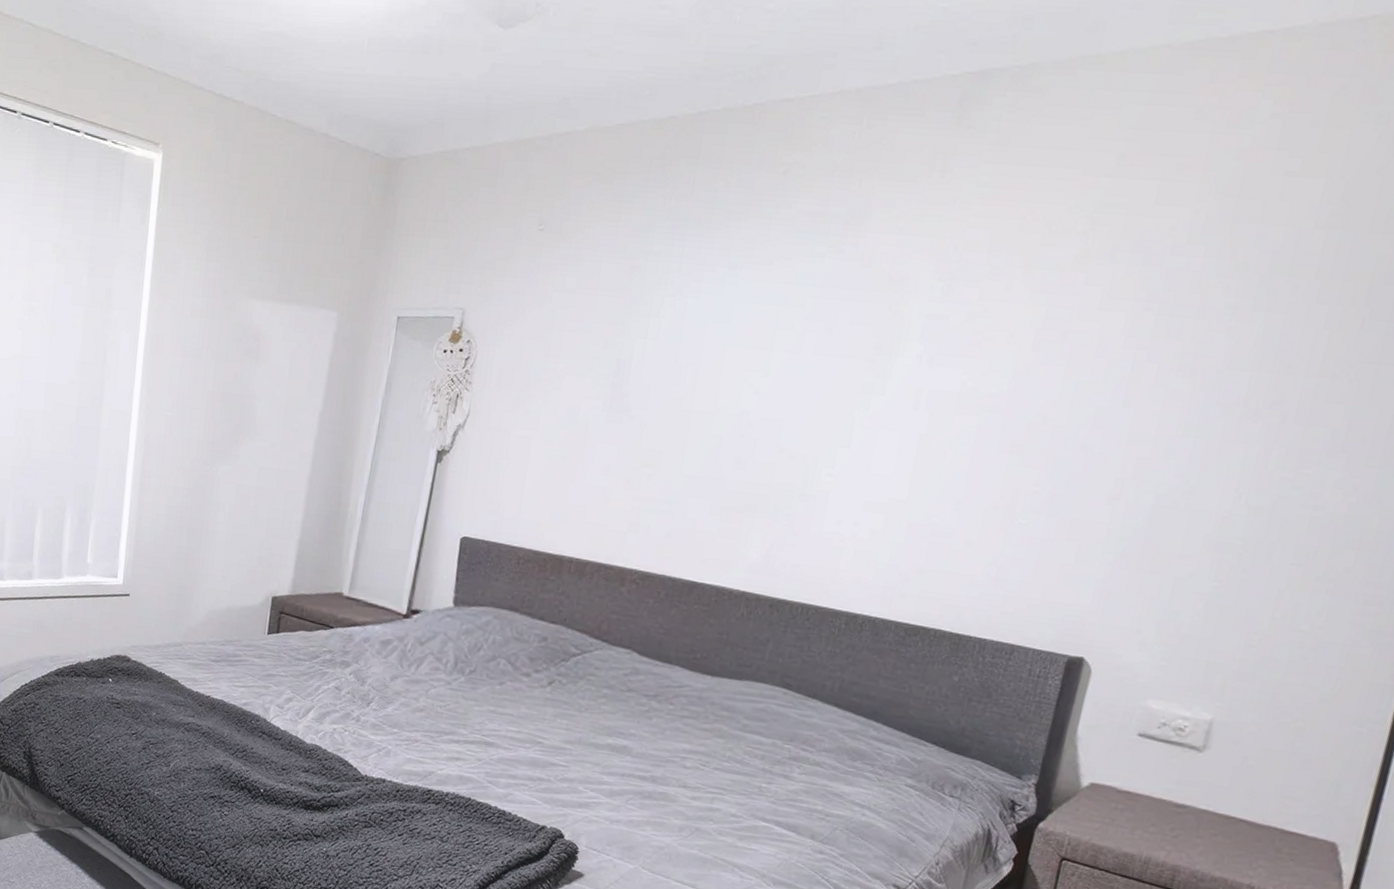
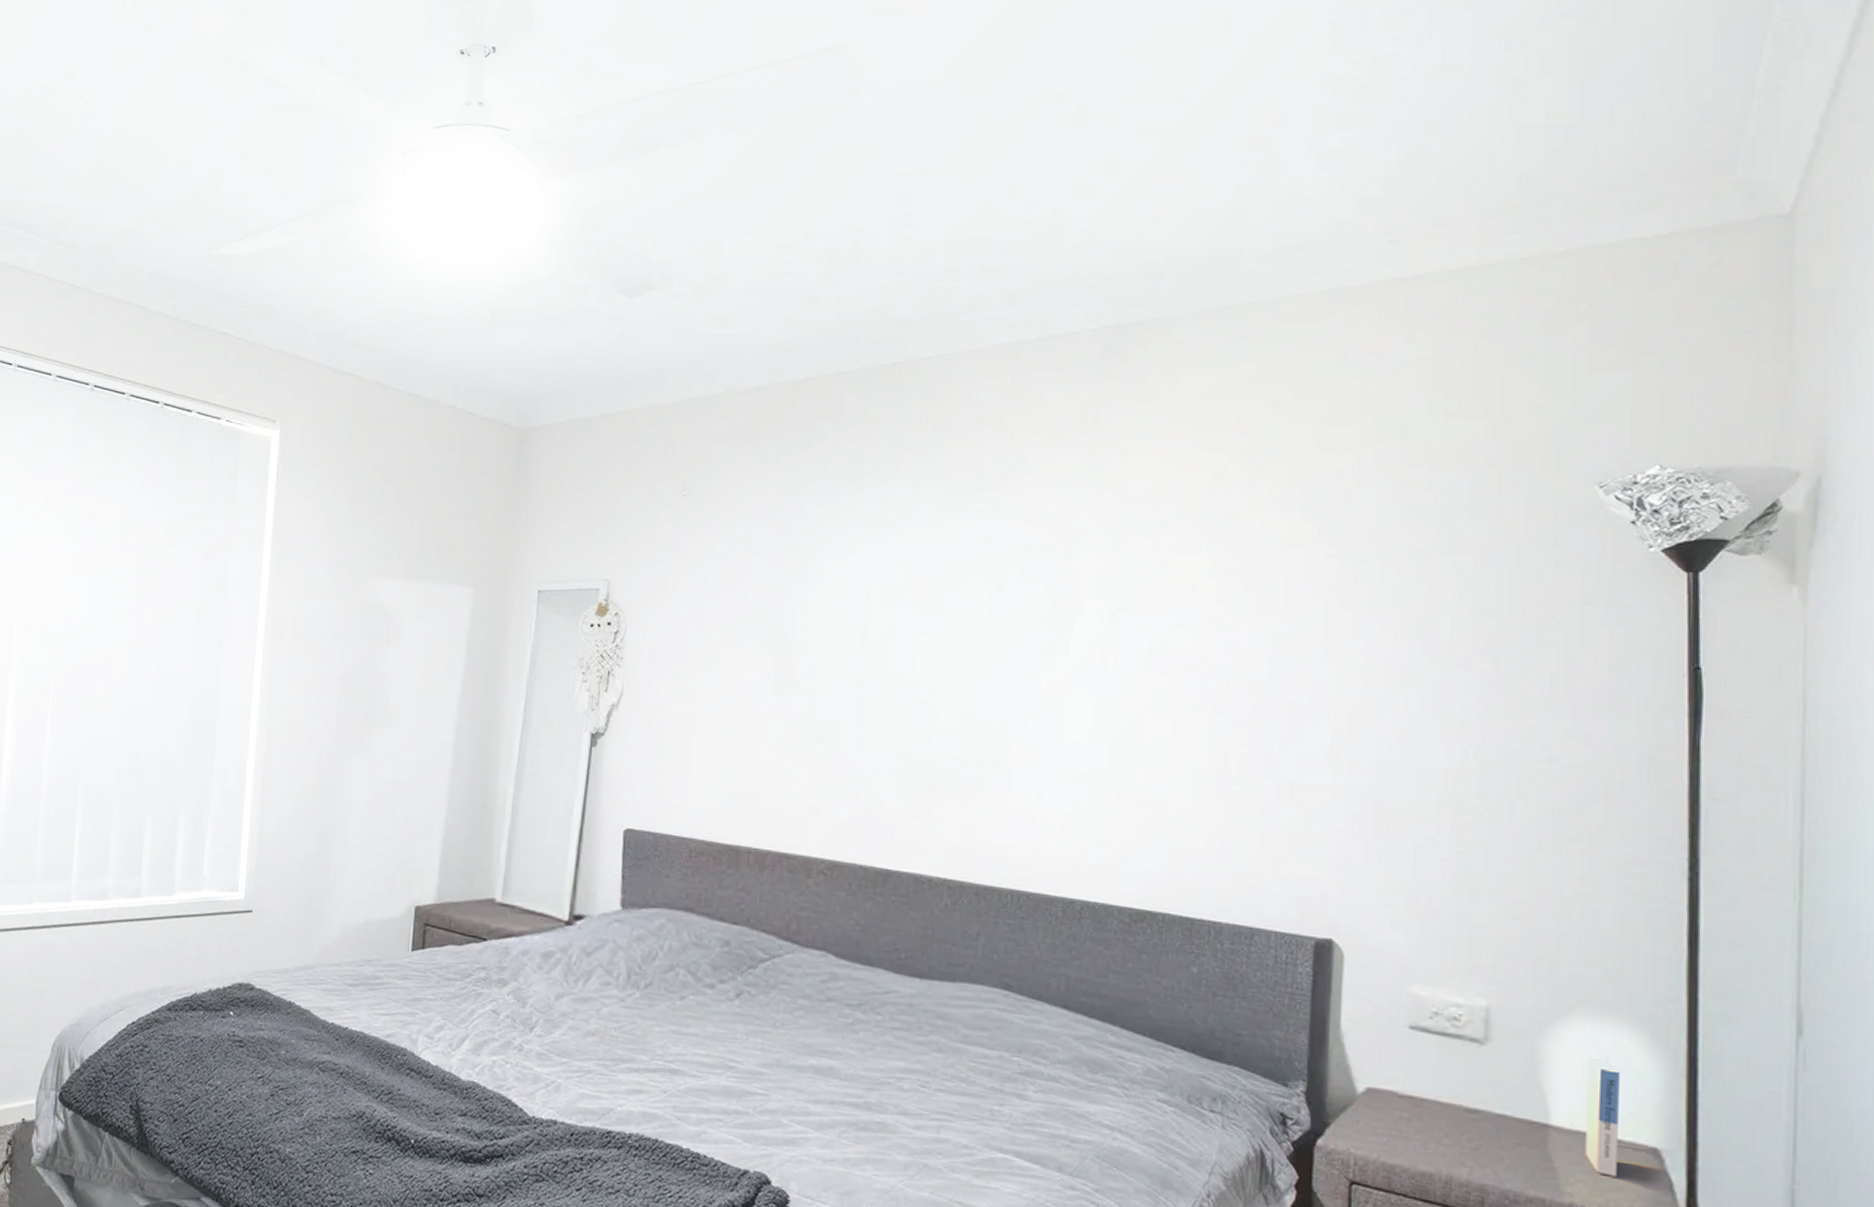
book: none [1271,765,1317,865] -> present [1585,1056,1620,1177]

